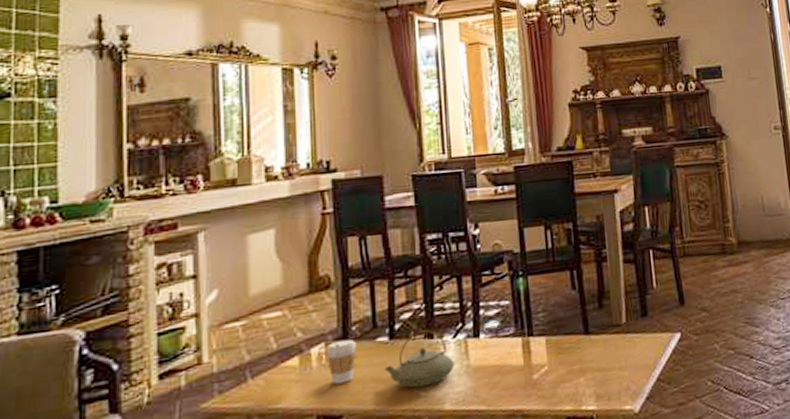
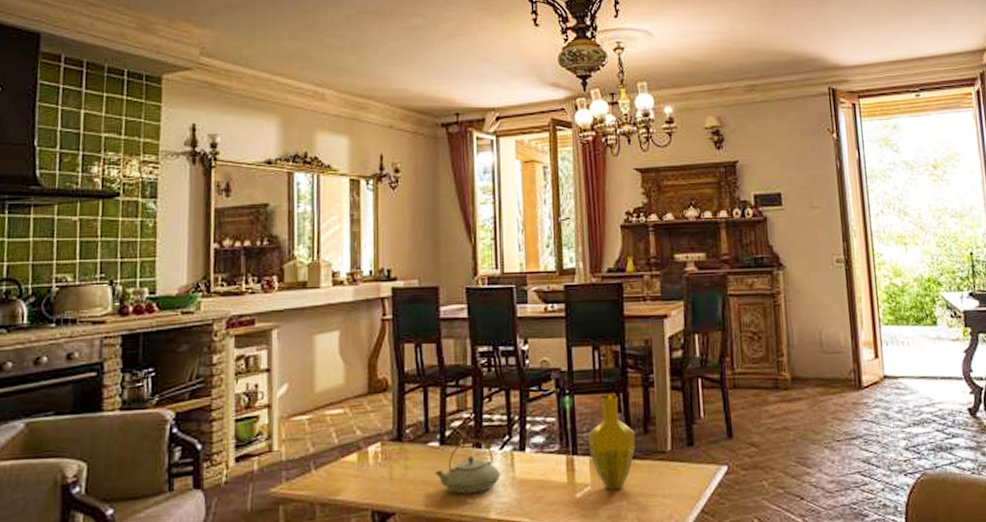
coffee cup: present [326,339,356,385] -> none [382,441,409,483]
vase: none [542,271,591,369] -> present [587,394,636,491]

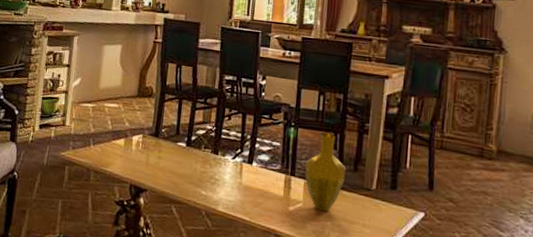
teapot: present [434,439,501,494] -> none [180,146,231,189]

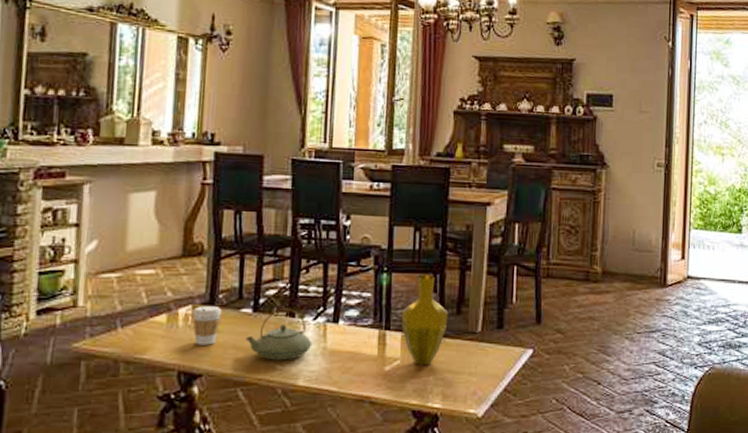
coffee cup: none [142,136,163,168] -> present [193,305,221,345]
teapot: none [180,146,231,189] -> present [245,309,313,360]

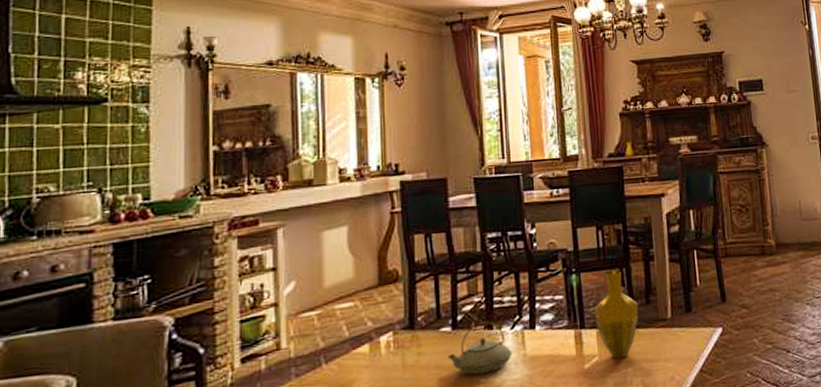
coffee cup: present [193,305,221,345] -> none [394,329,422,370]

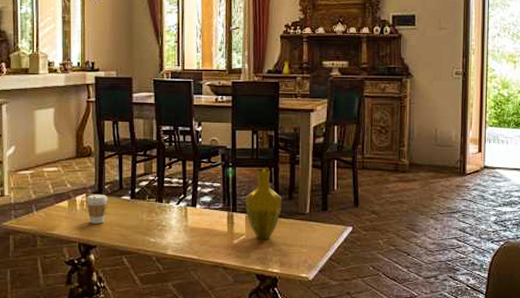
coffee cup: none [394,329,422,370] -> present [87,194,107,224]
teapot: present [447,321,513,375] -> none [126,196,177,235]

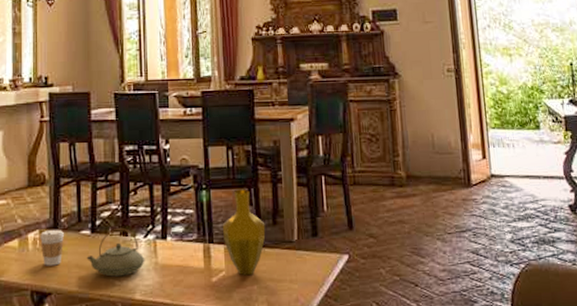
teapot: none [126,196,177,235] -> present [86,228,145,277]

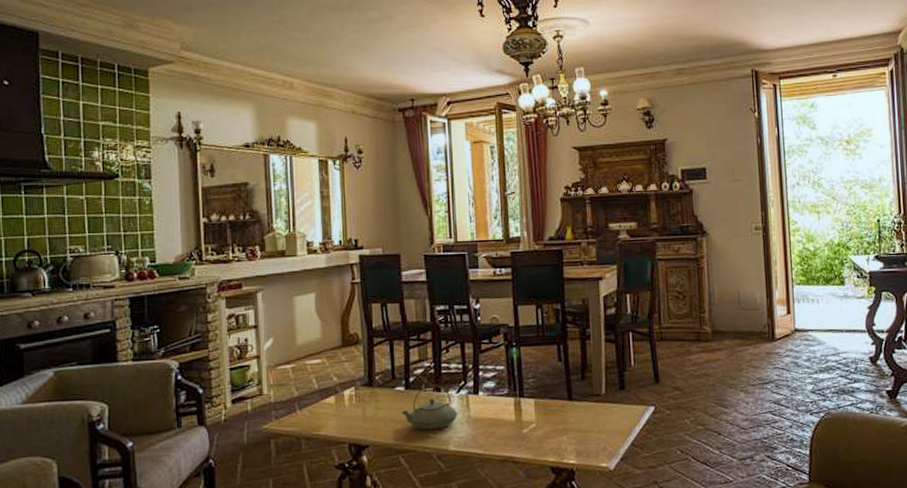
coffee cup: present [40,229,64,266] -> none [356,386,379,421]
vase: present [222,189,266,276] -> none [532,345,575,428]

